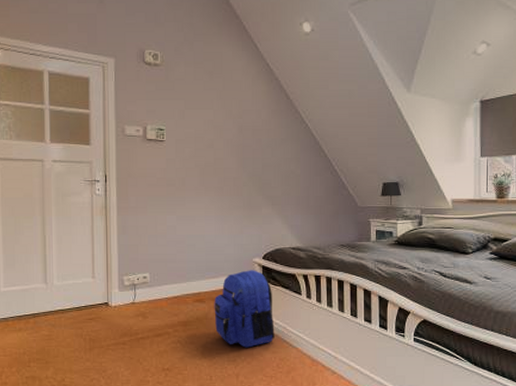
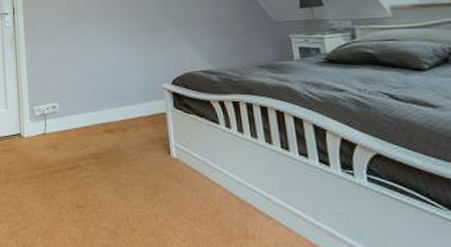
backpack: present [214,270,275,348] -> none [124,97,194,185]

